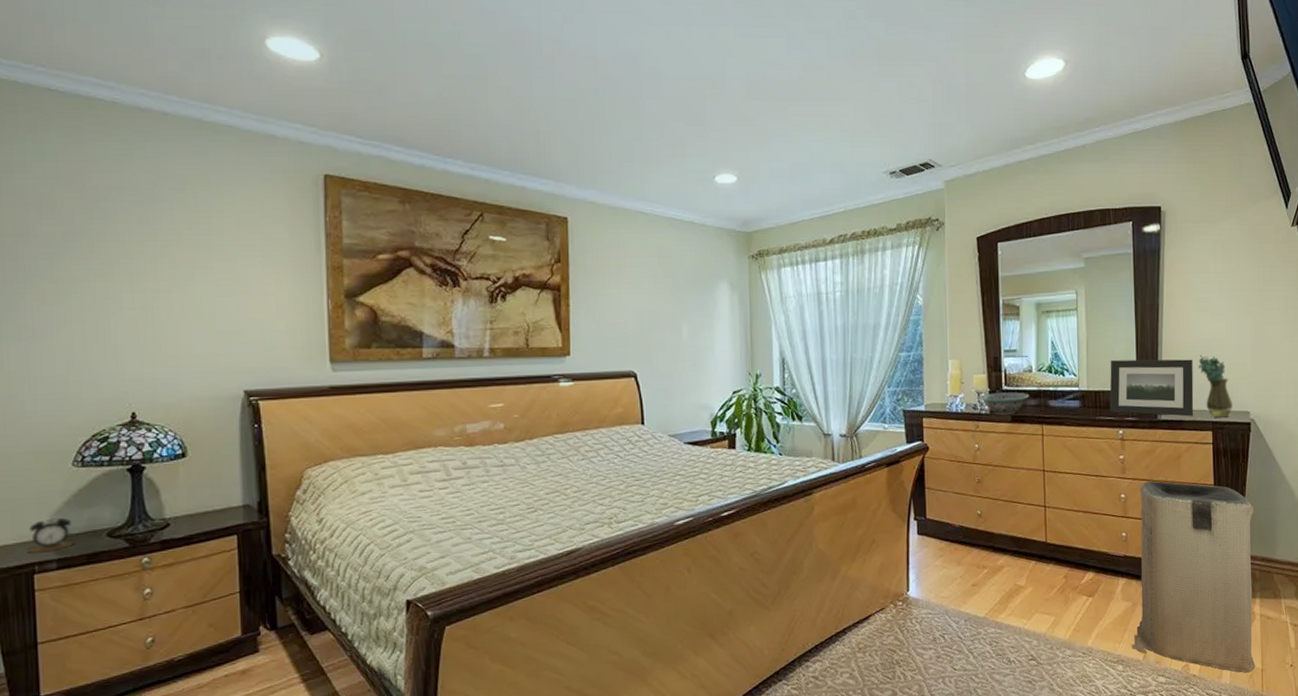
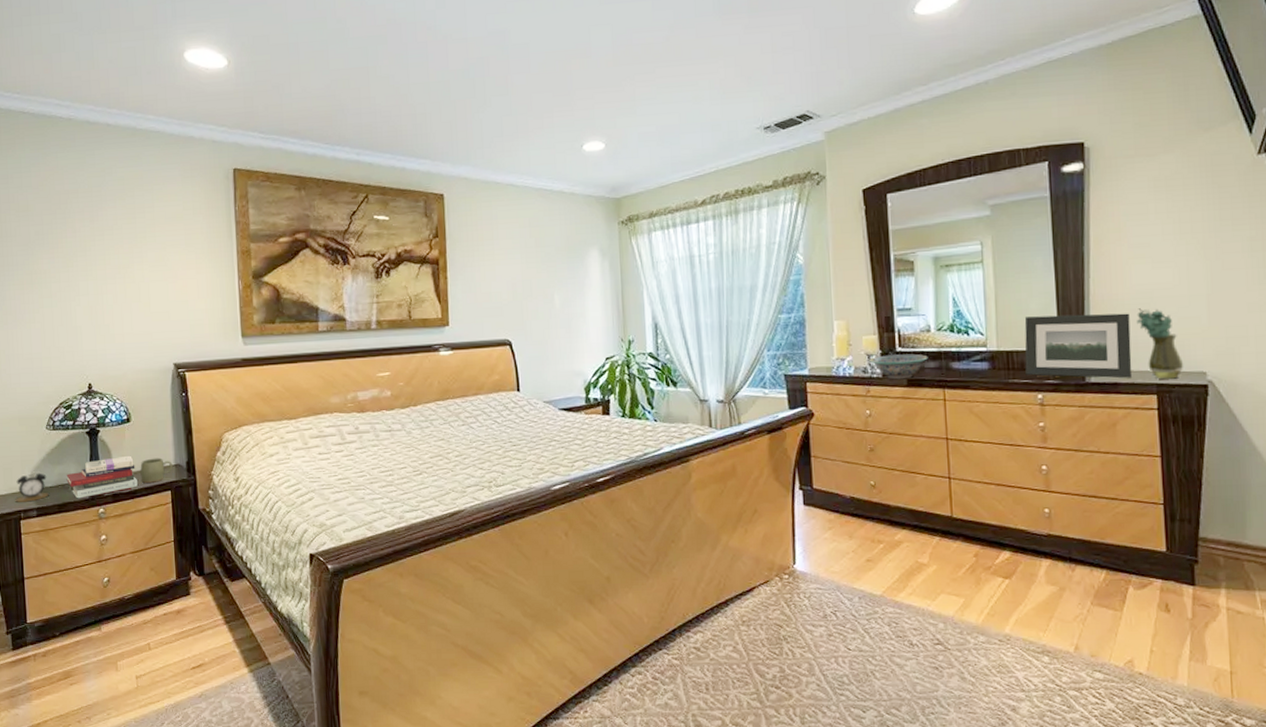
books: none [99,495,194,547] -> present [66,455,138,499]
mug: none [198,498,240,527] -> present [140,458,173,483]
laundry basket: present [1131,480,1256,673] -> none [1059,451,1223,675]

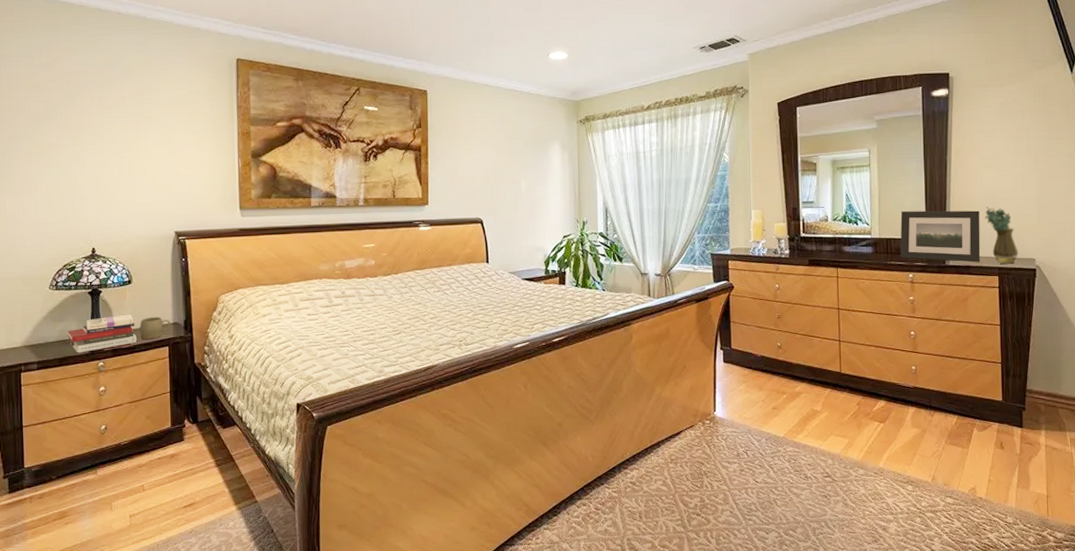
alarm clock: present [15,471,49,502] -> none [16,328,50,356]
decorative bowl: present [869,354,928,380] -> none [779,239,826,260]

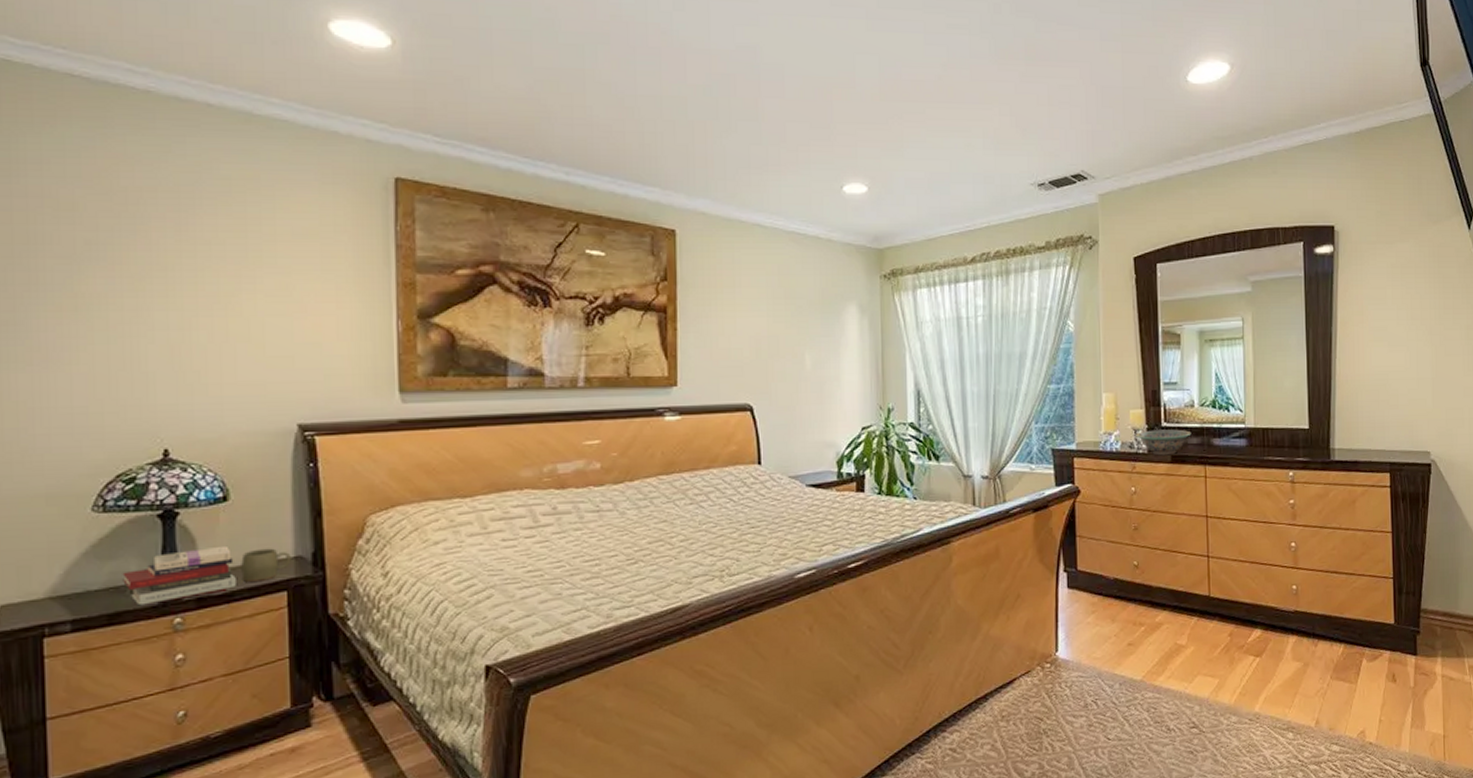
decorative bowl: none [779,239,826,260] -> present [1136,429,1192,456]
picture frame: present [900,210,981,263] -> none [1278,393,1370,457]
vase: present [985,207,1019,264] -> none [1375,389,1413,458]

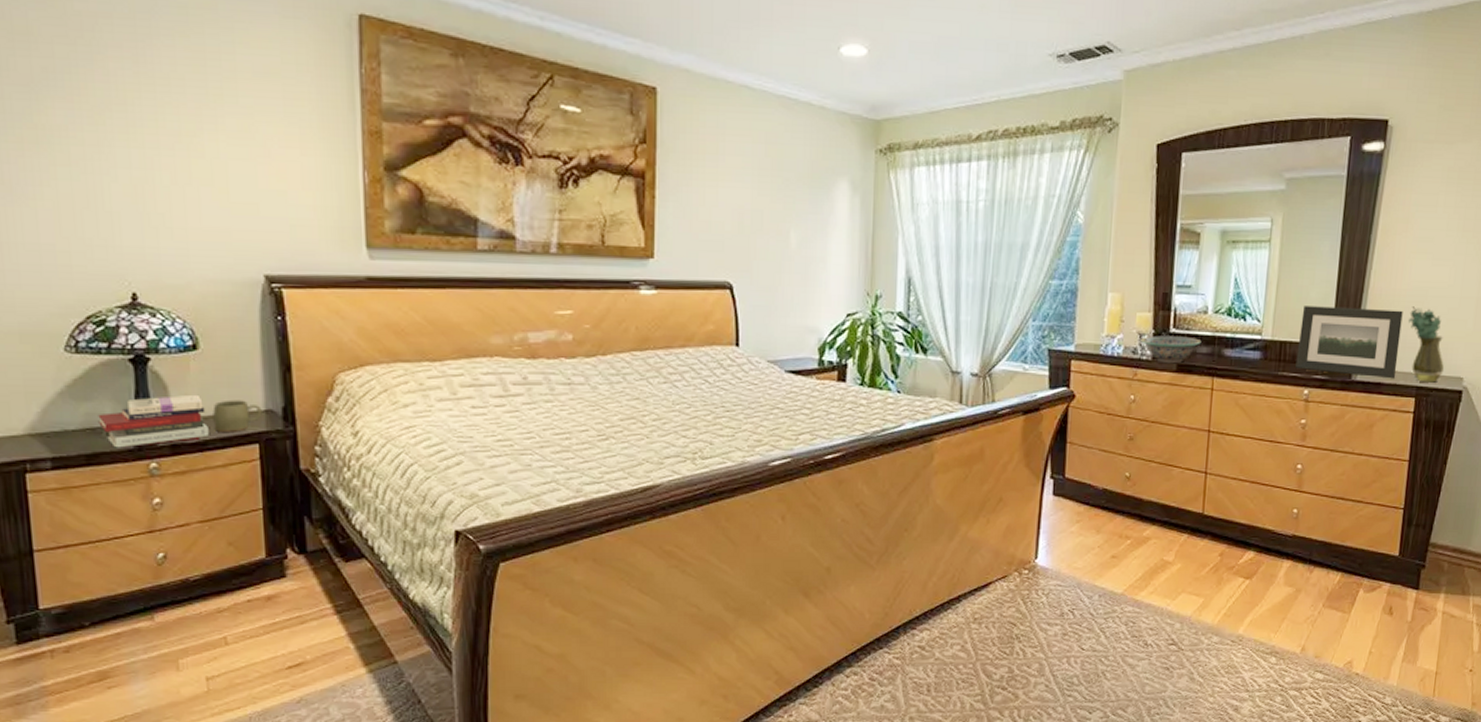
picture frame: none [1278,393,1370,457] -> present [1295,306,1403,379]
vase: none [1375,389,1413,458] -> present [1409,306,1445,383]

